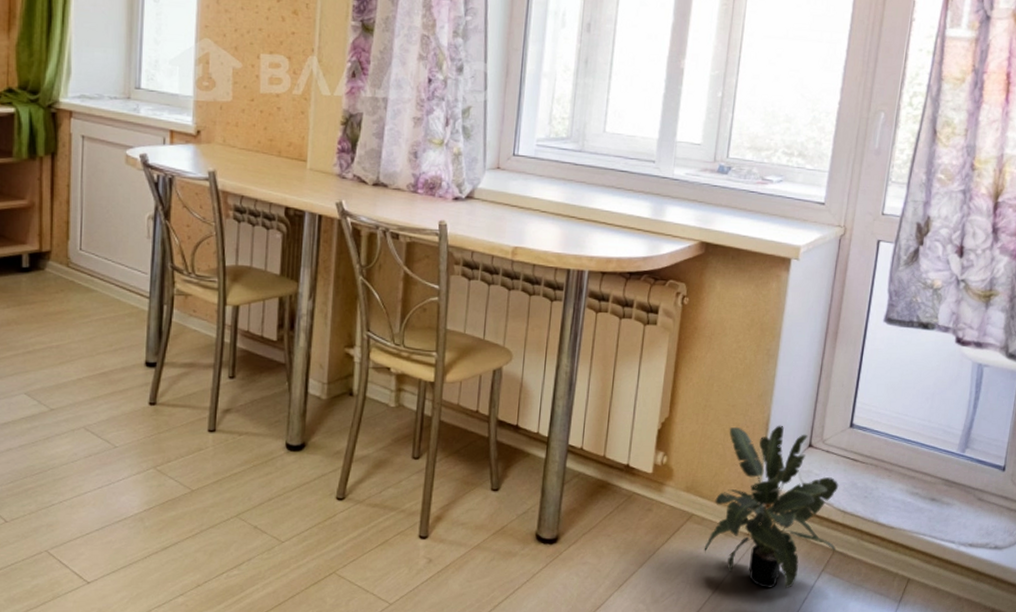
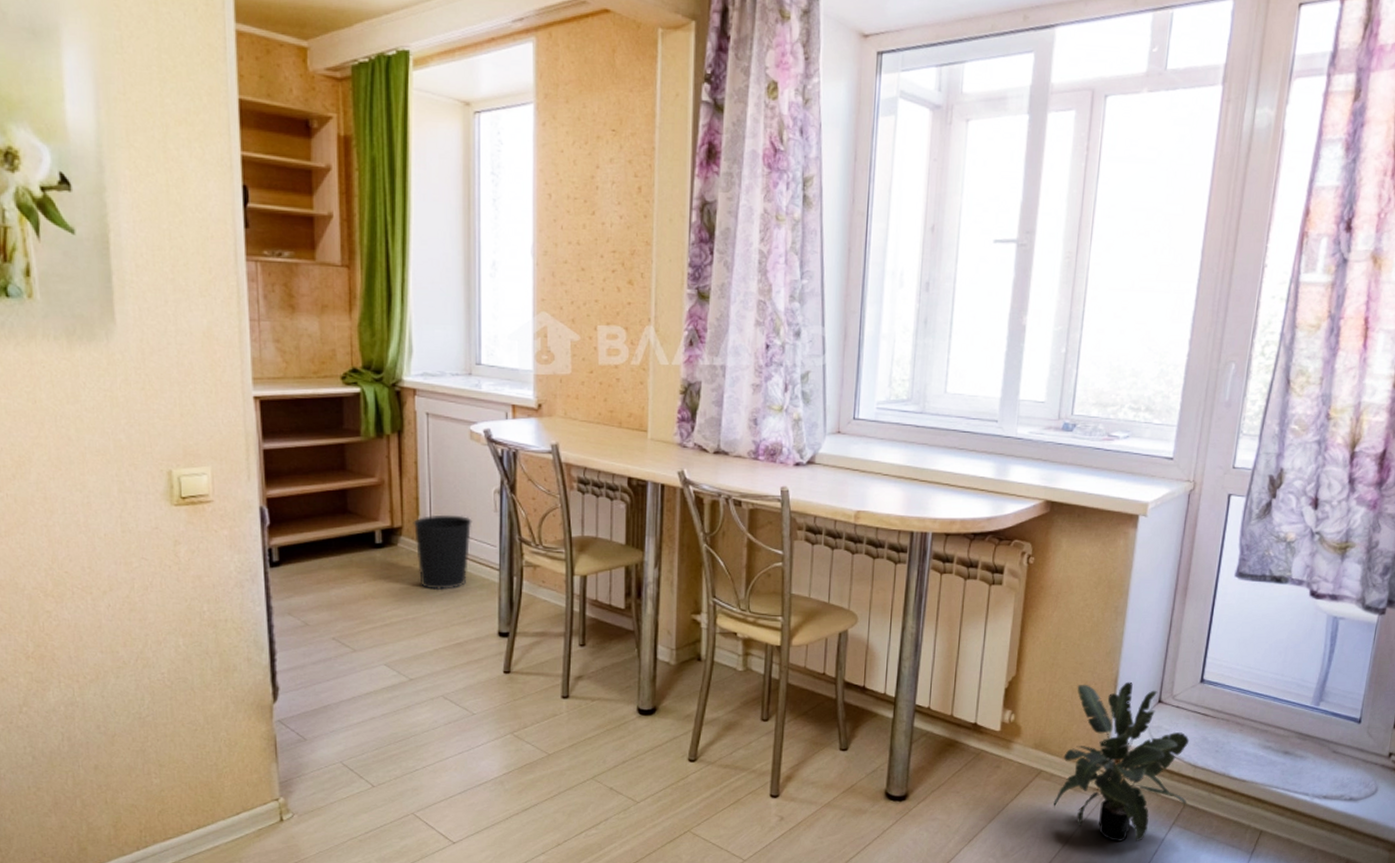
wastebasket: none [62,239,124,317] -> present [413,514,472,590]

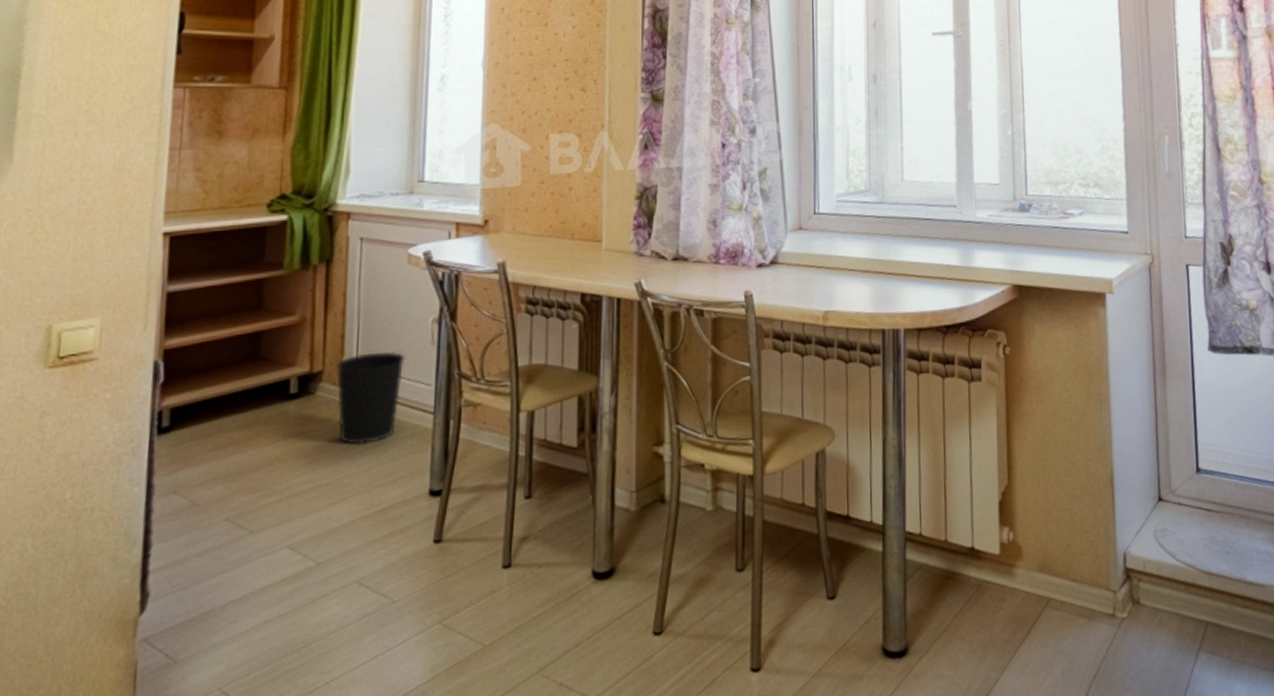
potted plant: present [1053,681,1190,842] -> none [1068,479,1209,681]

